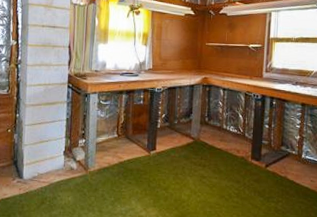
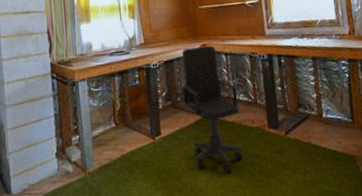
office chair: none [180,79,229,192] -> present [181,45,243,174]

